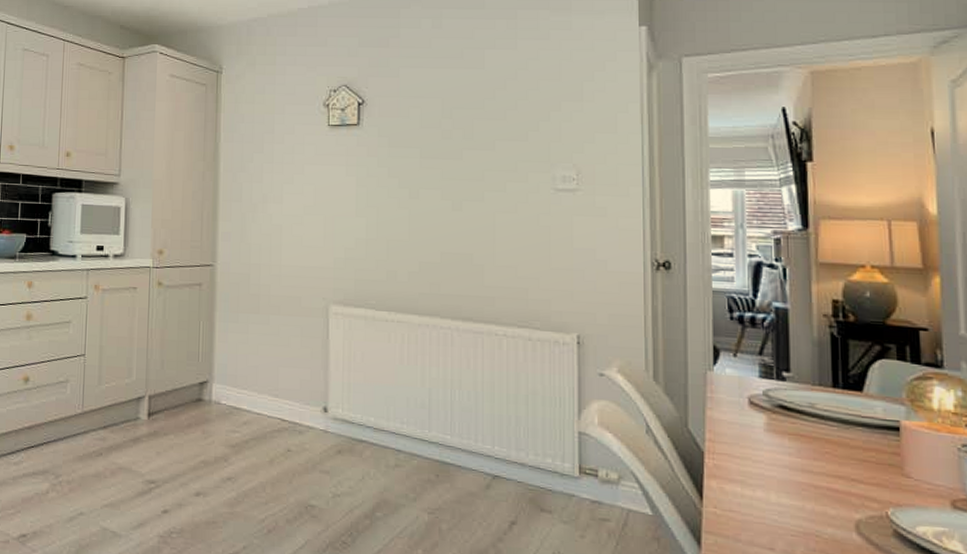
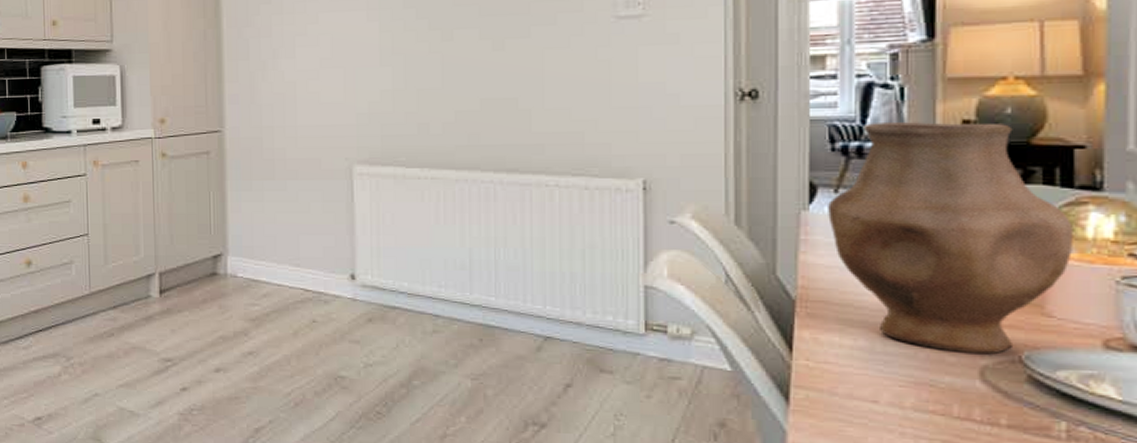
vase: none [729,297,923,510] -> present [828,122,1073,355]

